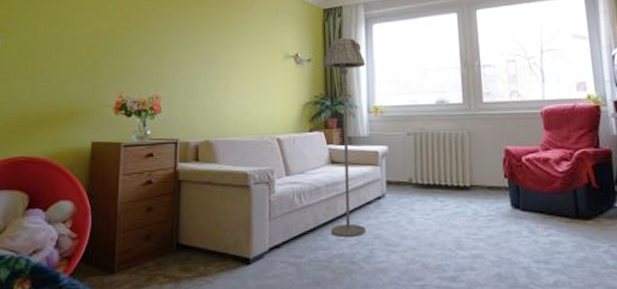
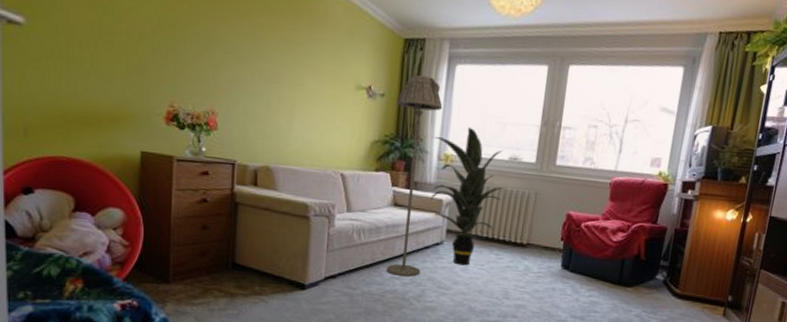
indoor plant: none [360,78,437,218] -> present [431,128,504,266]

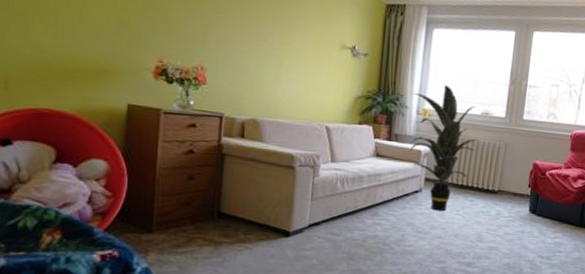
floor lamp: present [387,75,443,277] -> none [369,37,421,223]

